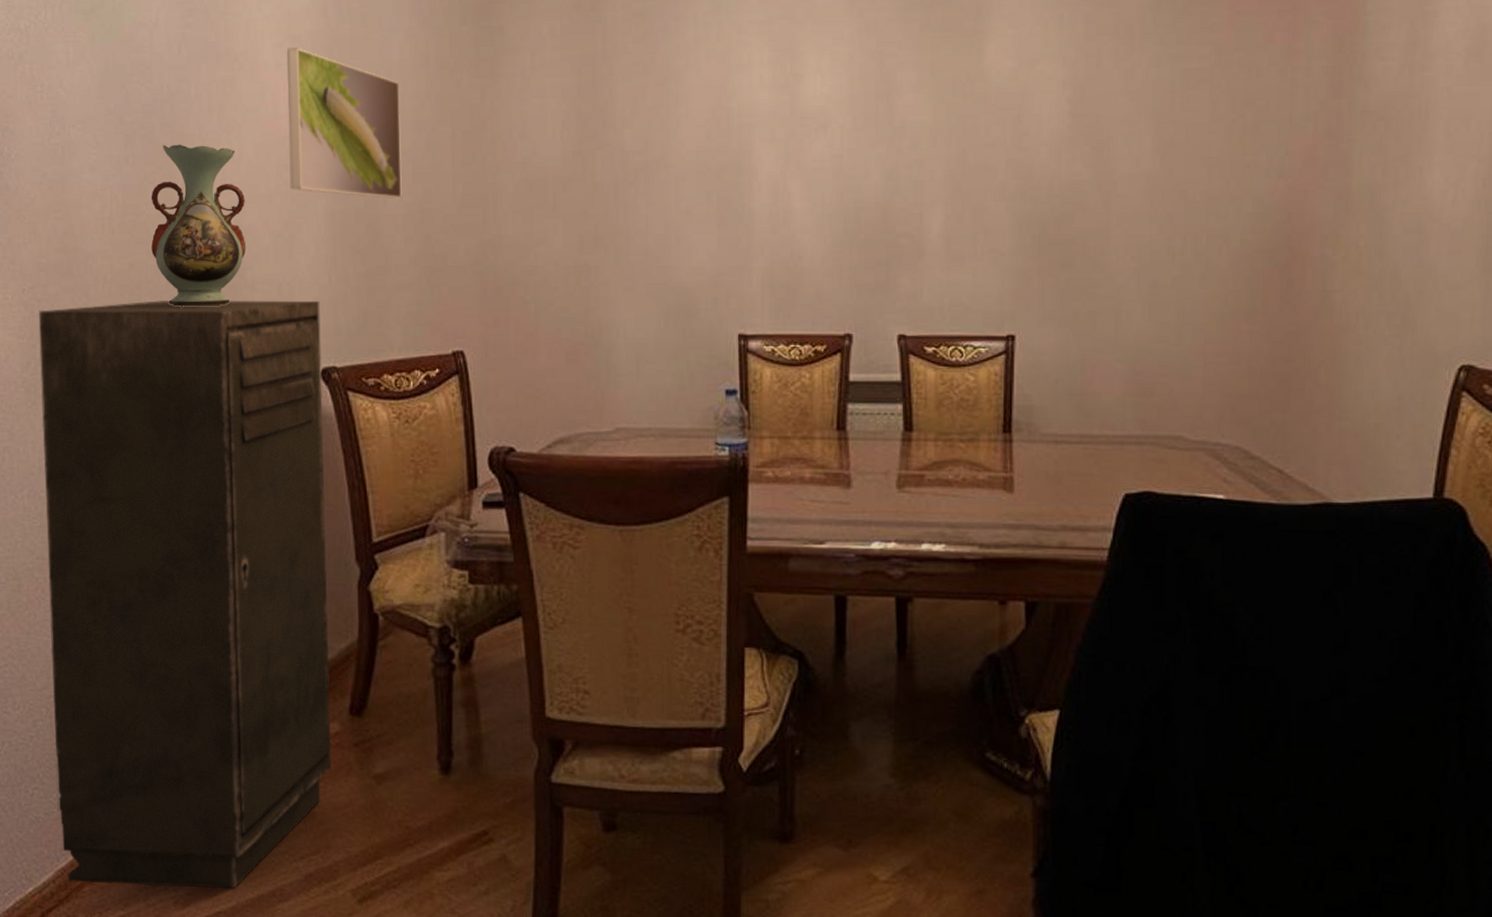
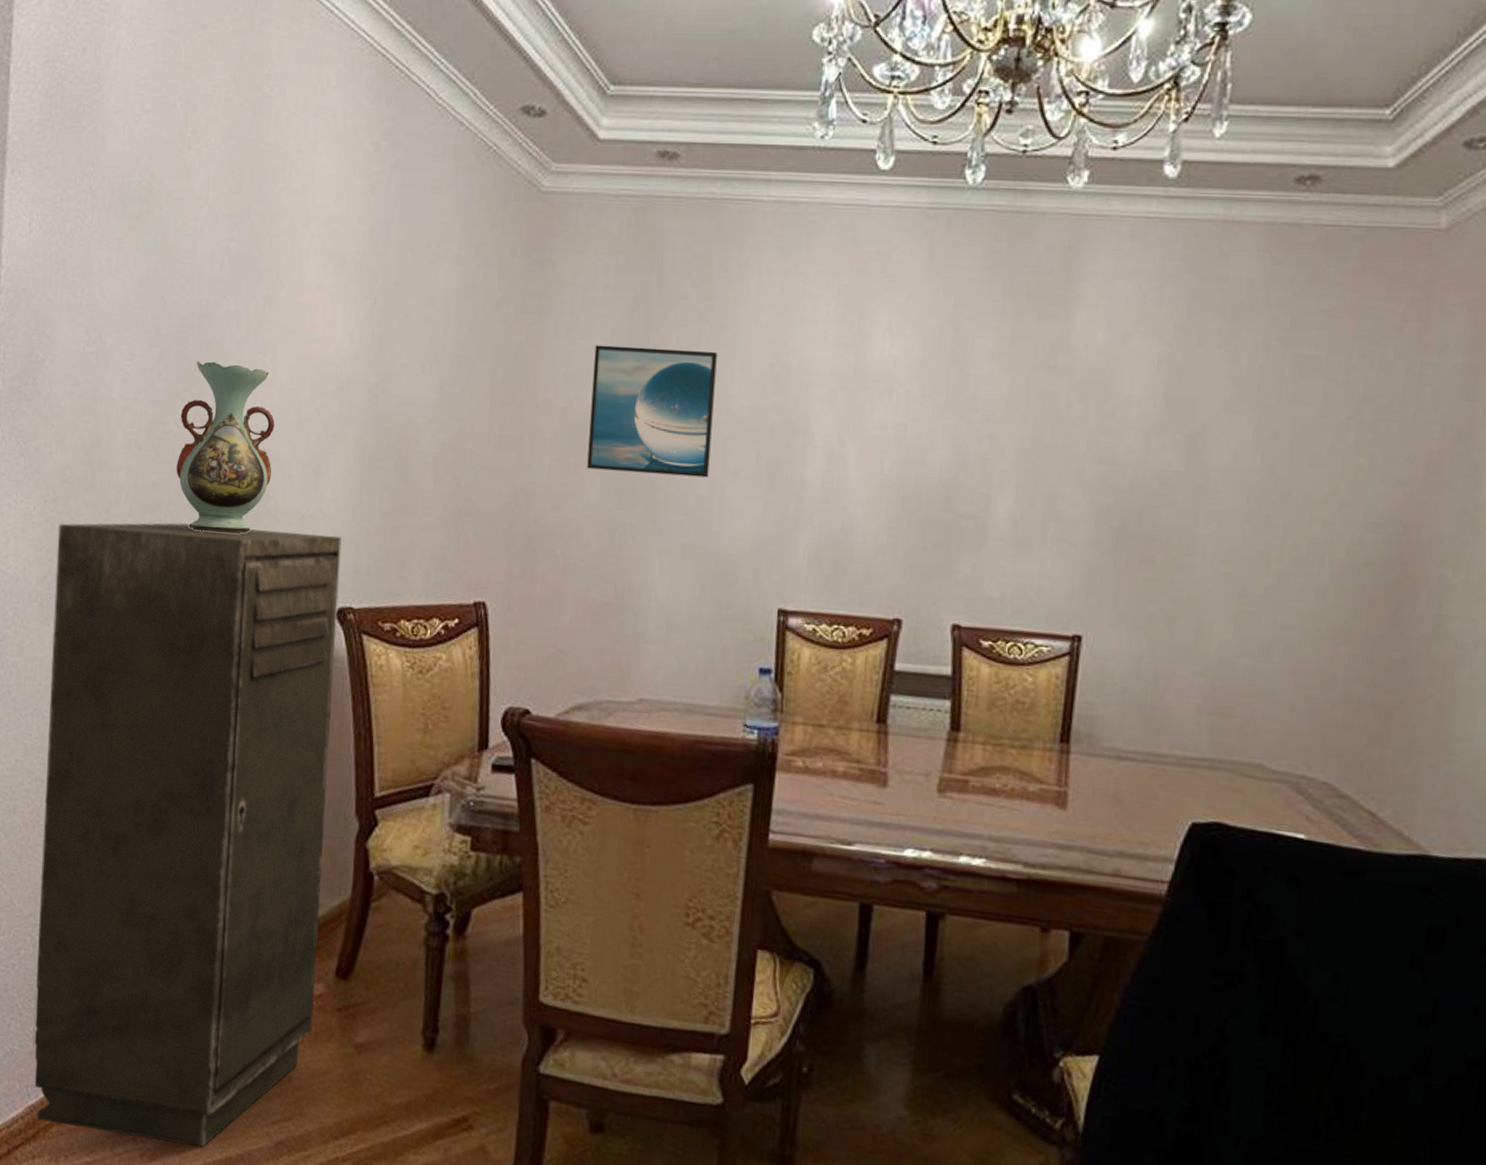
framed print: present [286,48,402,199] -> none [321,269,443,436]
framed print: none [547,101,664,219] -> present [587,344,717,478]

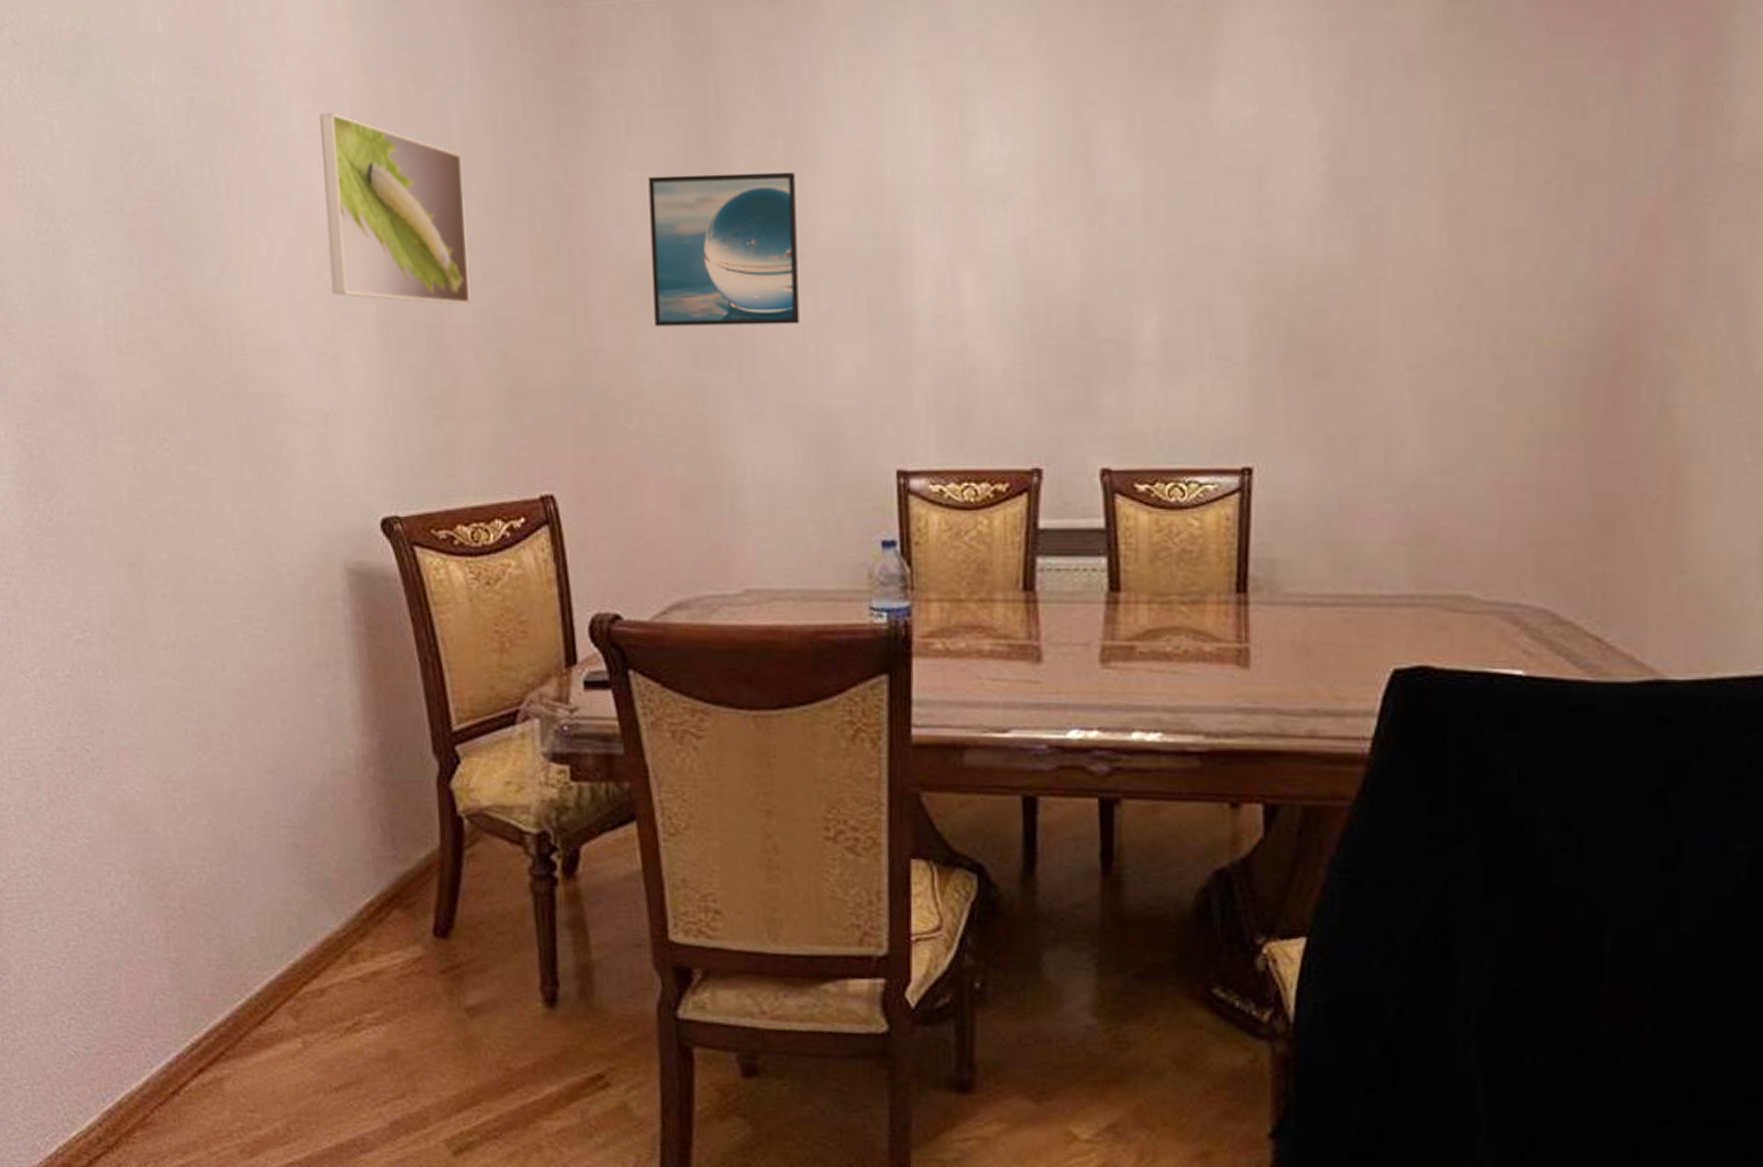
storage cabinet: present [33,522,342,1148] -> none [37,434,415,1137]
decorative vase: present [176,361,275,534] -> none [163,240,283,444]
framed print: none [321,269,443,436] -> present [319,113,471,304]

